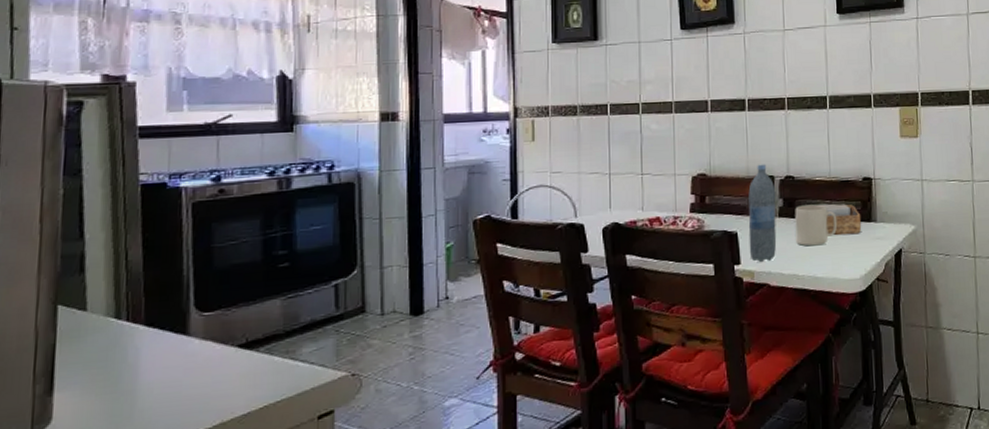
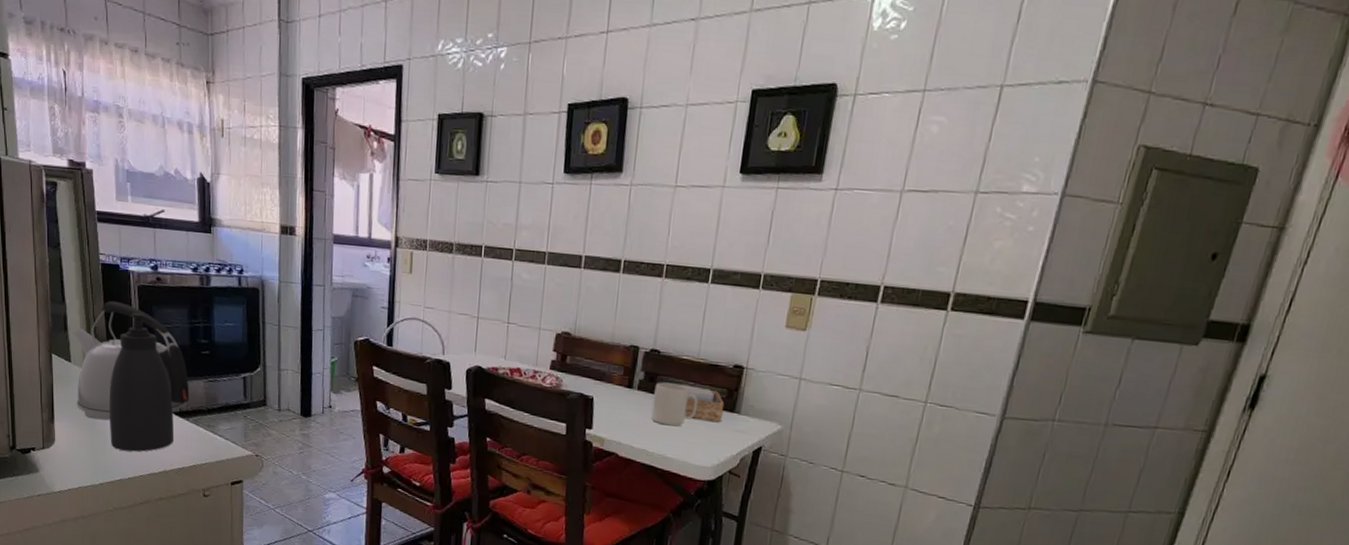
kettle: none [91,225,261,377] -> present [72,300,190,421]
soap dispenser: none [140,233,238,411] -> present [109,312,174,452]
water bottle: present [748,164,777,263] -> none [602,332,639,432]

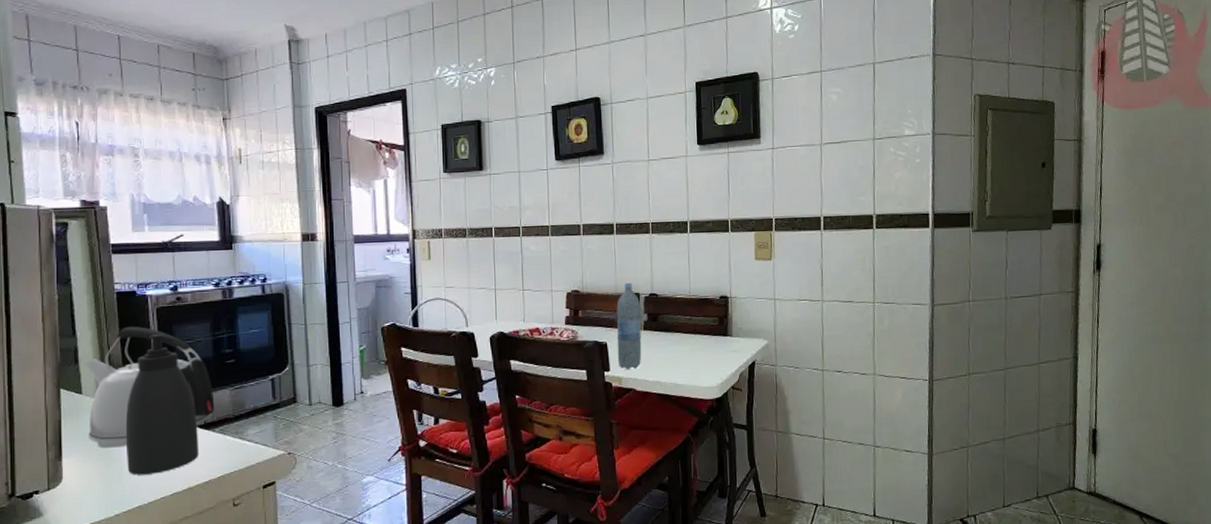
water bottle: none [602,332,639,432] -> present [616,282,642,370]
mug: present [650,382,698,427] -> none [658,319,697,357]
napkin holder: present [681,384,725,423] -> none [680,319,719,348]

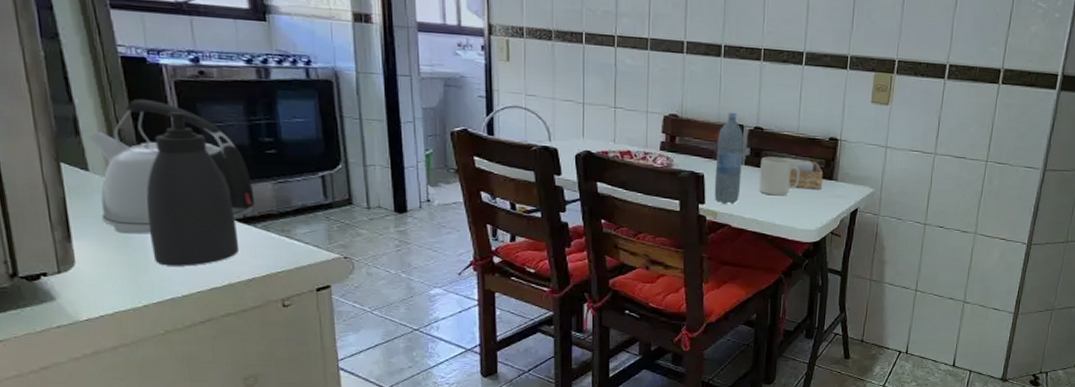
mug: none [658,319,697,357] -> present [758,156,800,196]
napkin holder: none [680,319,719,348] -> present [784,157,824,190]

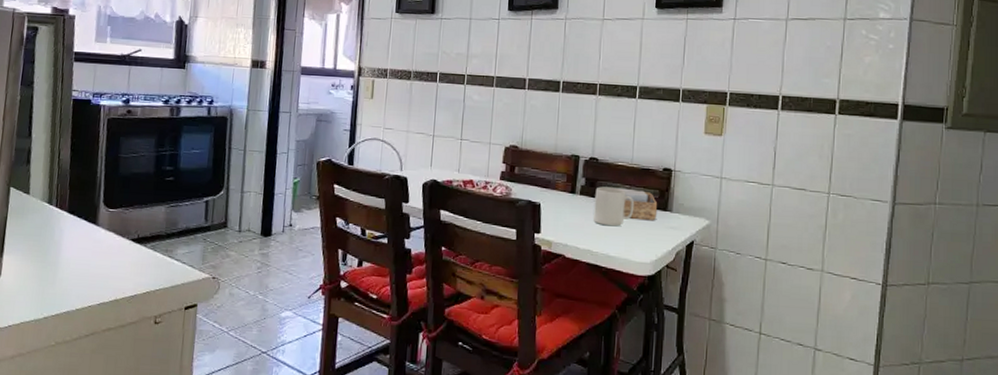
kettle: present [87,98,255,234] -> none [29,133,150,251]
soap dispenser: present [146,111,240,266] -> none [61,143,132,282]
water bottle: present [714,112,744,205] -> none [549,143,580,235]

